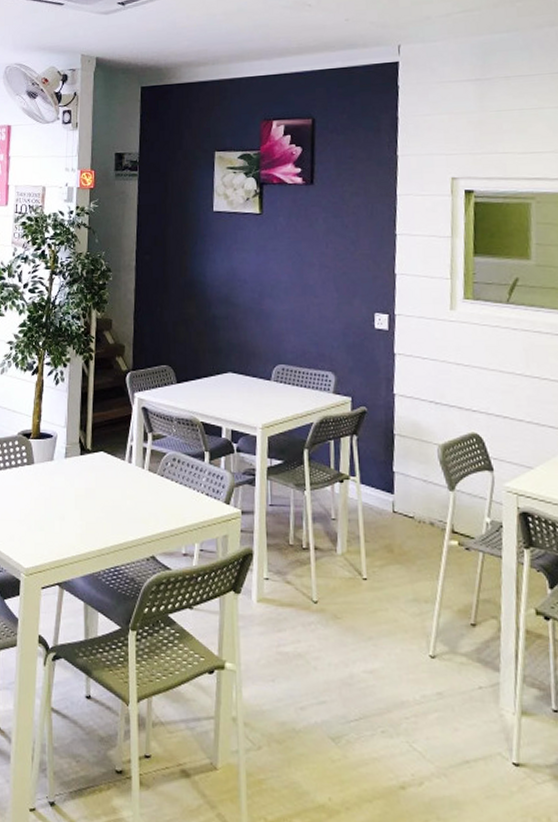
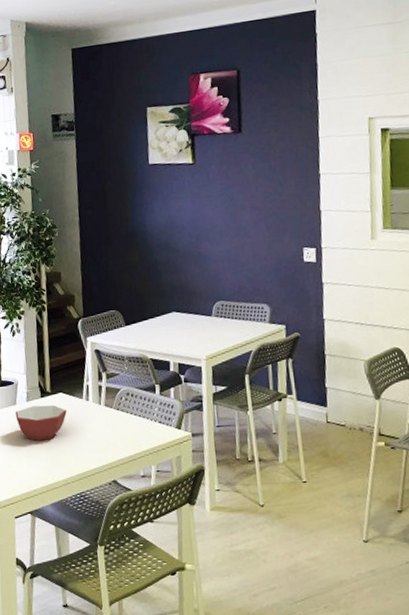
bowl: none [52,463,107,503] -> present [15,404,67,441]

